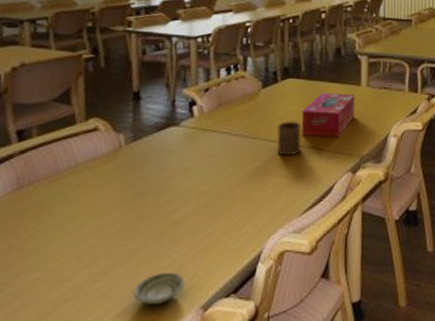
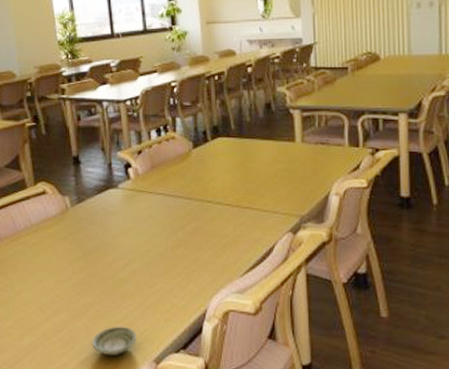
cup: present [276,121,302,156] -> none [212,181,237,216]
tissue box: present [301,92,355,137] -> none [235,150,291,197]

